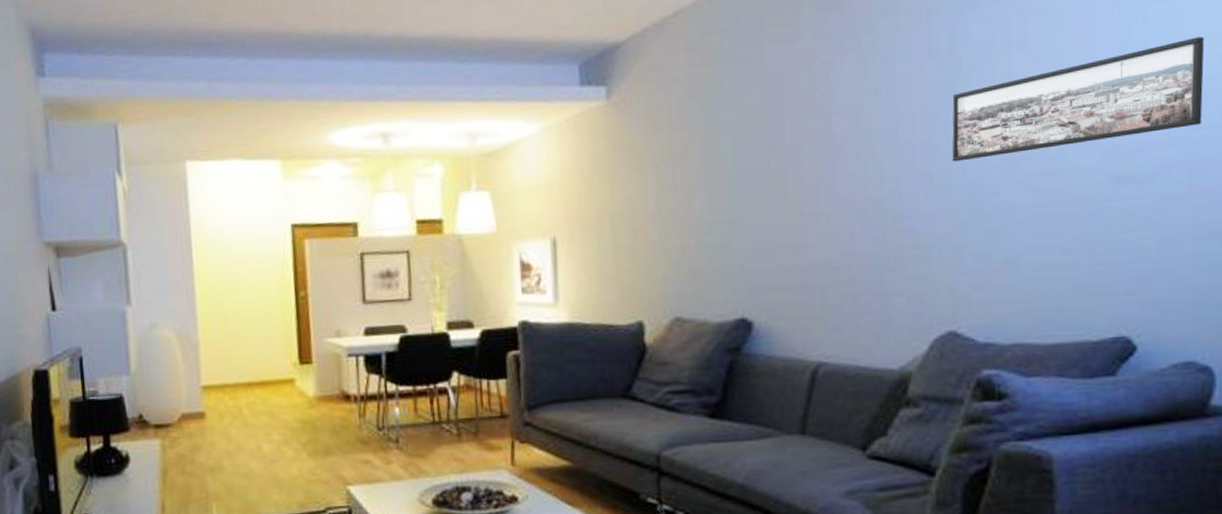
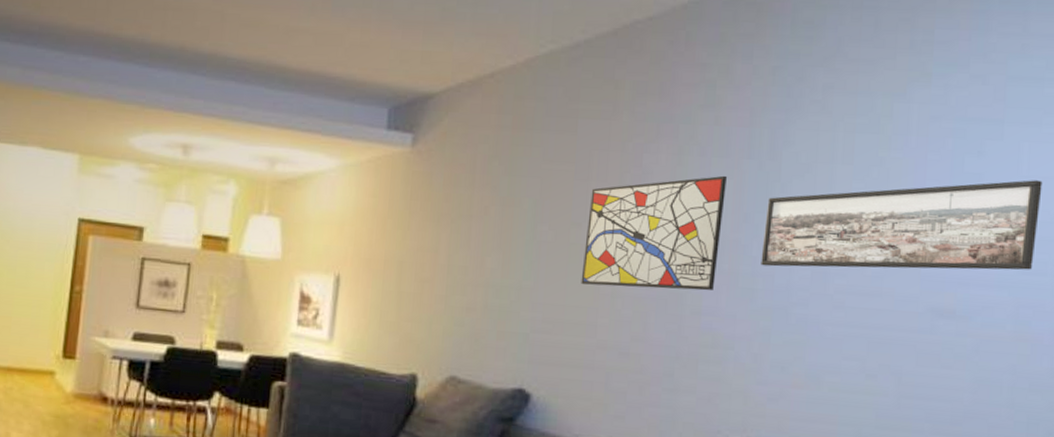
wall art: none [785,79,912,208] -> present [581,175,728,291]

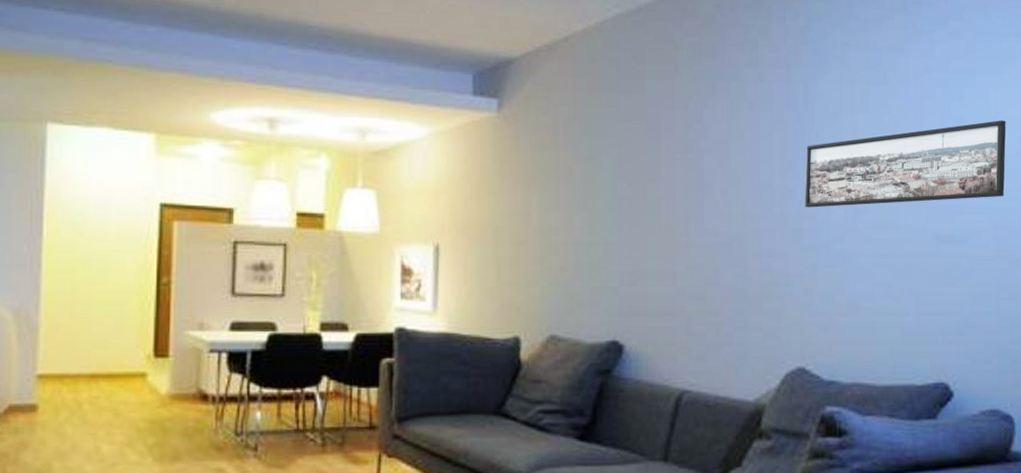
wall art: present [581,175,728,291] -> none [659,127,773,236]

